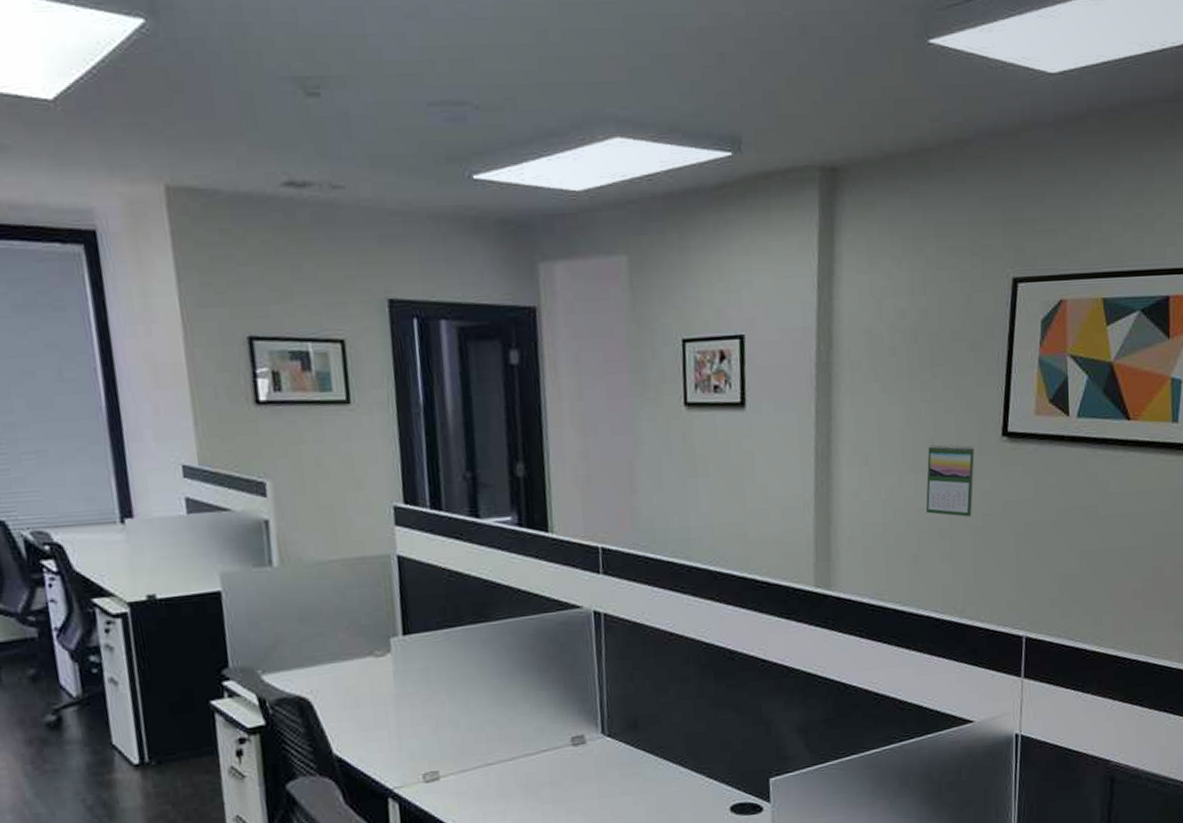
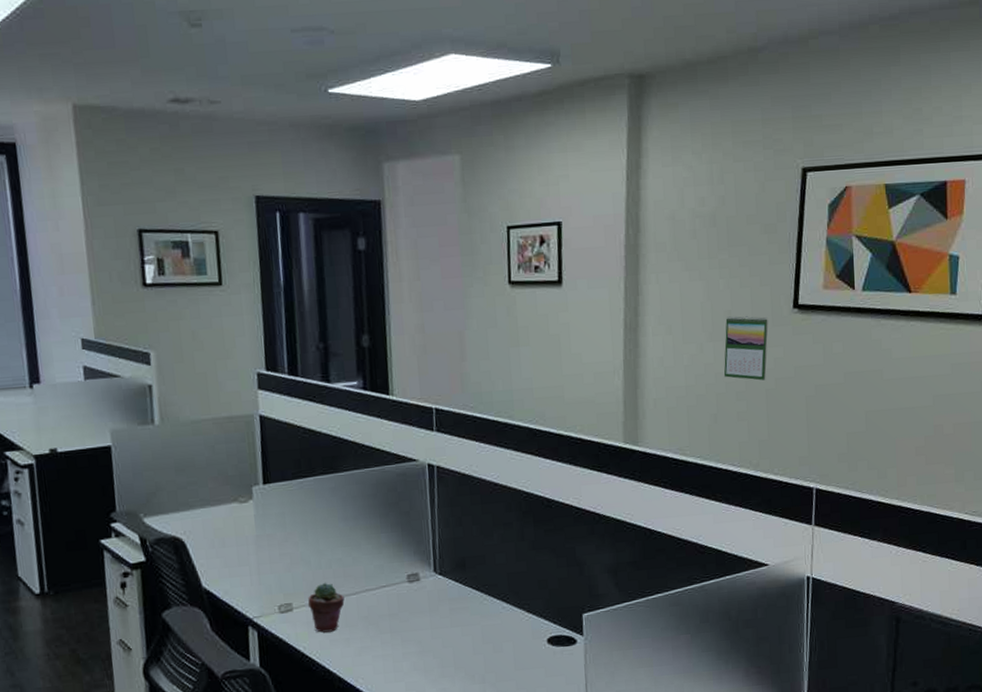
potted succulent: none [457,746,500,804] -> present [307,582,345,633]

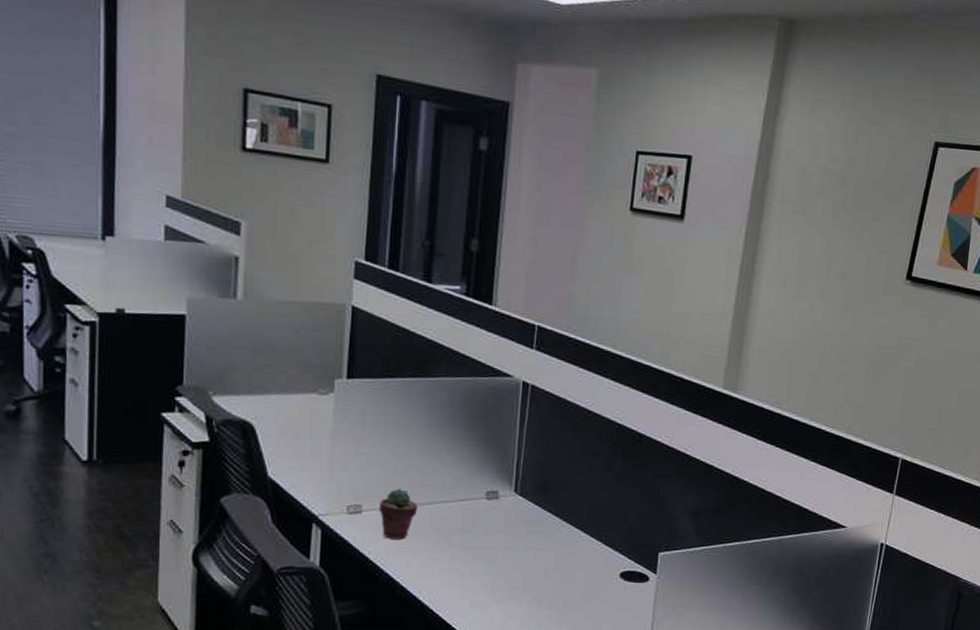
calendar: present [723,316,768,381] -> none [830,278,881,346]

